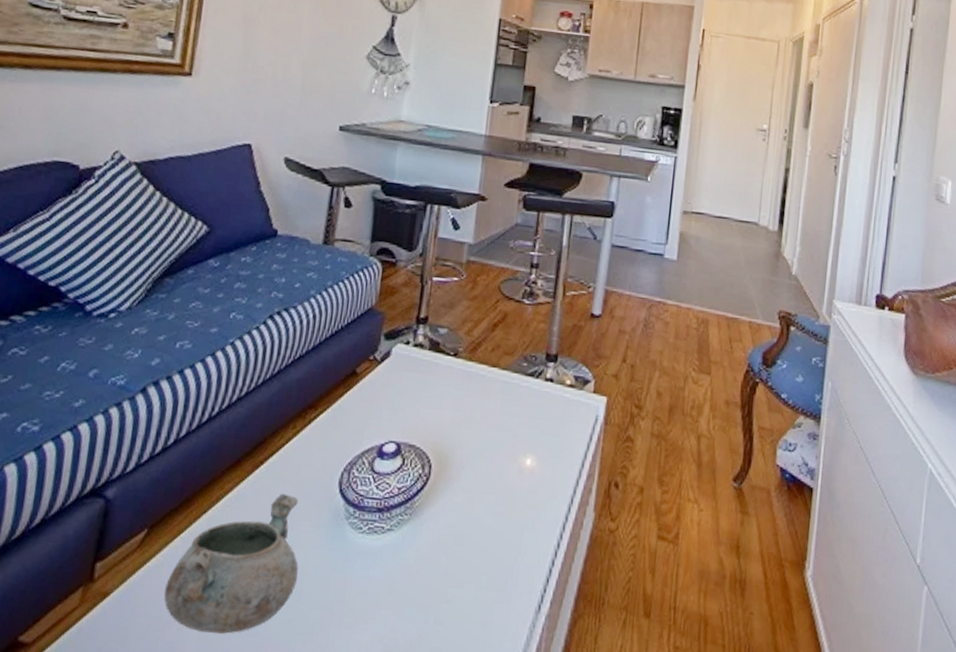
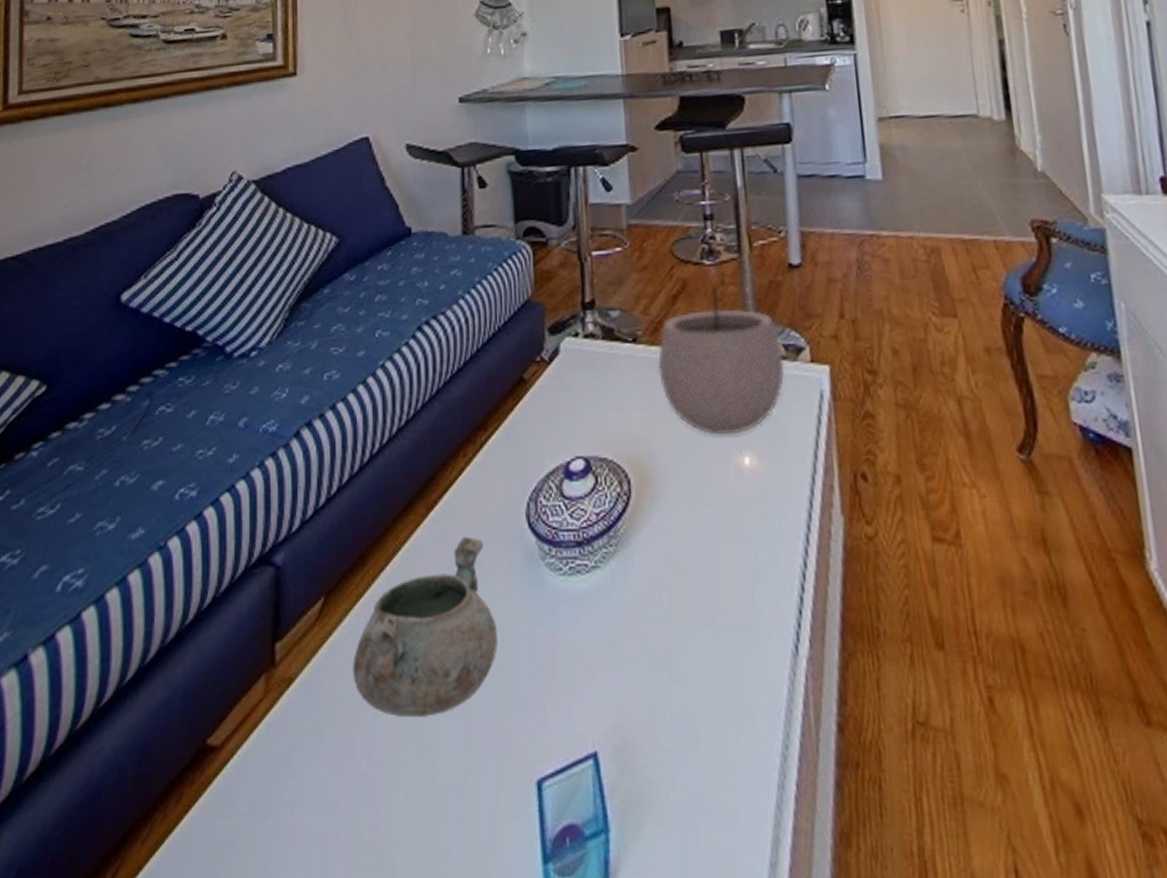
plant pot: none [470,311,574,440] -> present [658,274,785,436]

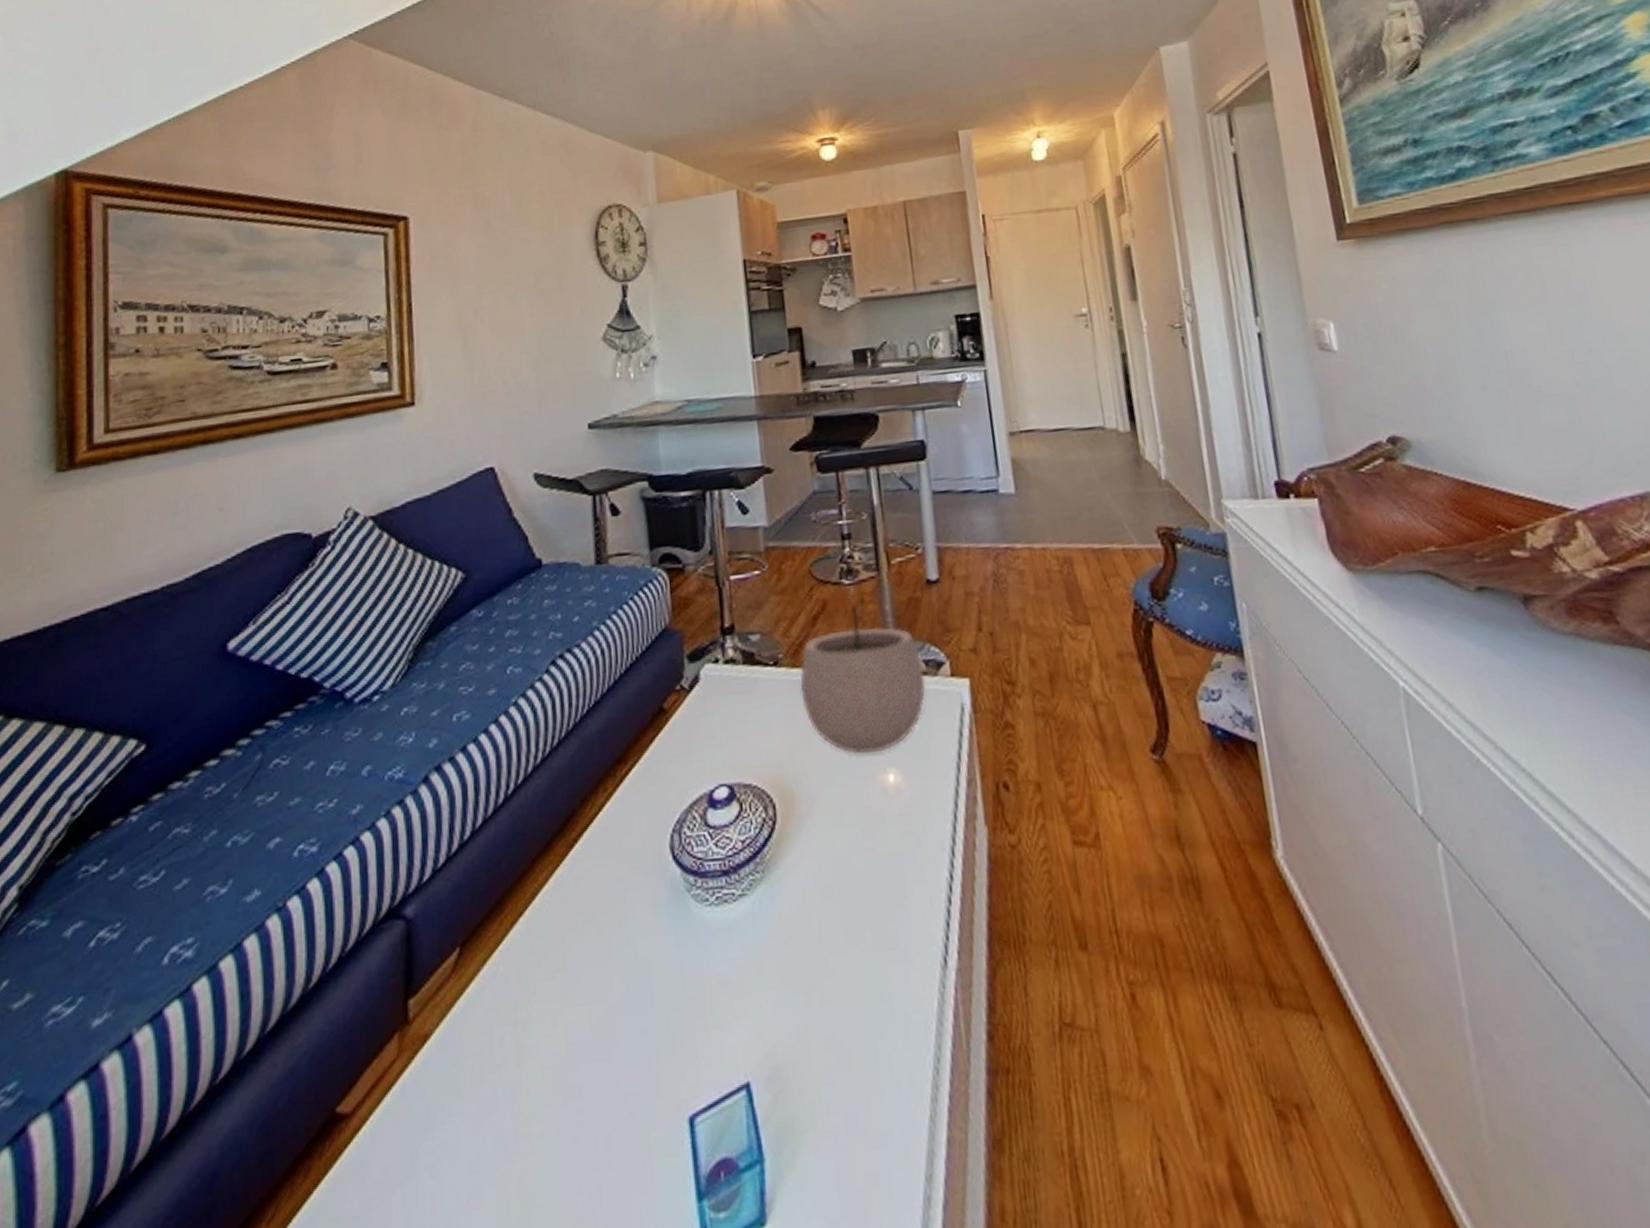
decorative bowl: present [353,536,498,717] -> none [492,873,644,1065]

